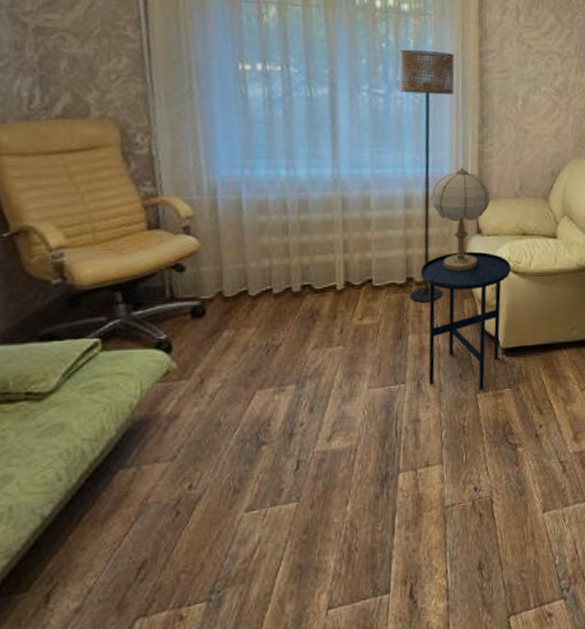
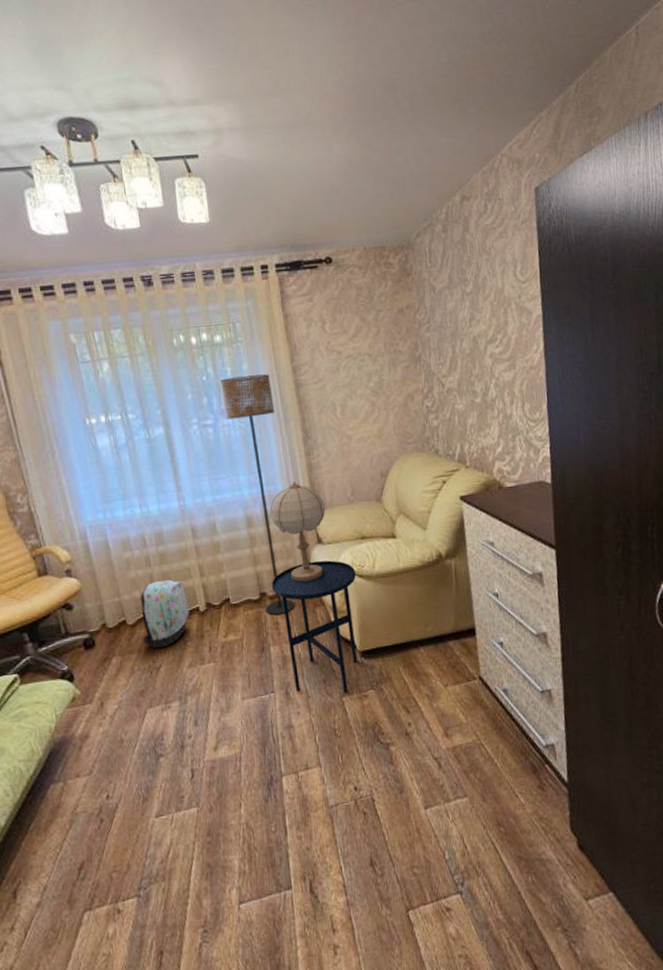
backpack: none [265,251,325,325] -> present [140,579,190,649]

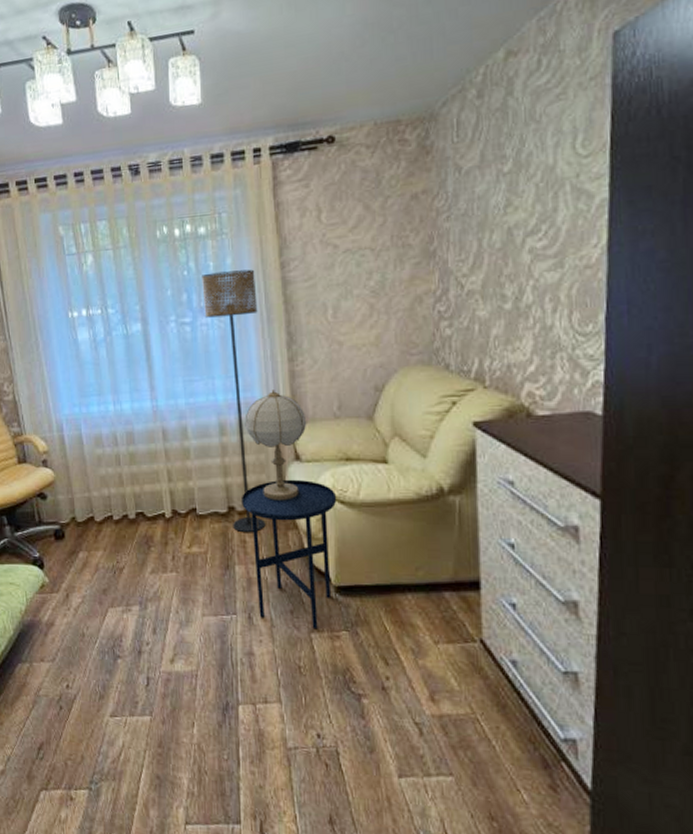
backpack: present [140,579,190,649] -> none [109,480,155,550]

